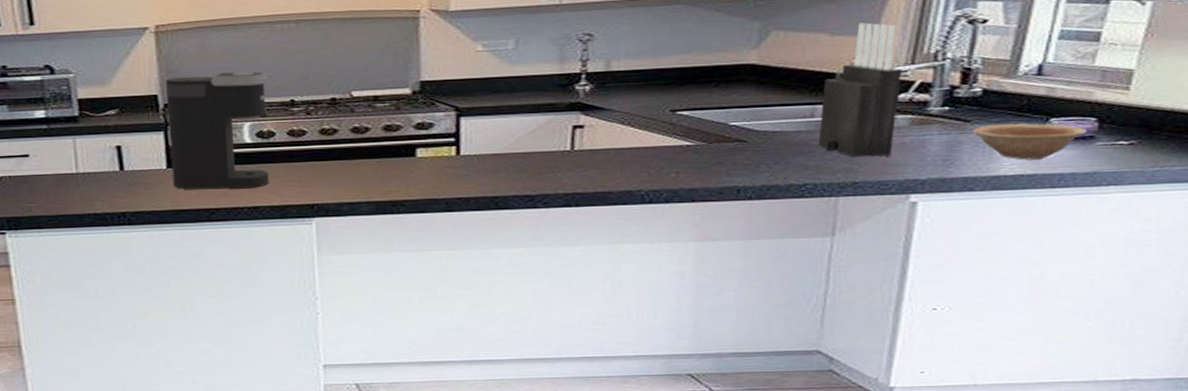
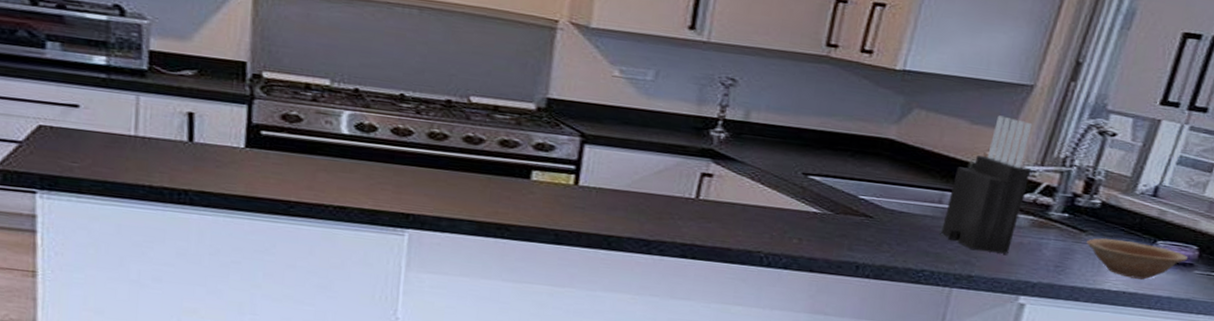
coffee maker: present [165,71,269,190] -> none [249,45,379,186]

